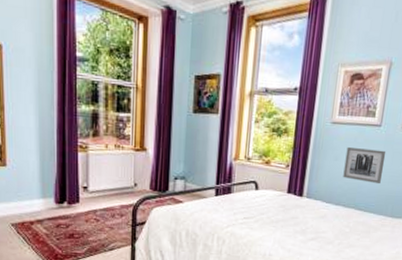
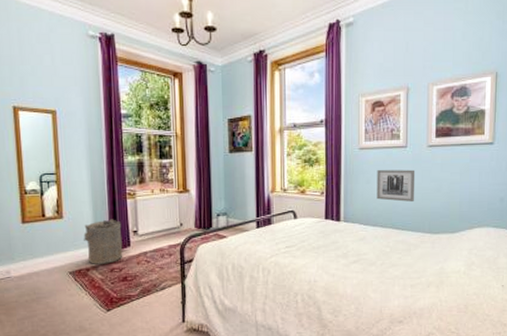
laundry hamper: none [28,172,71,219] -> present [83,219,123,264]

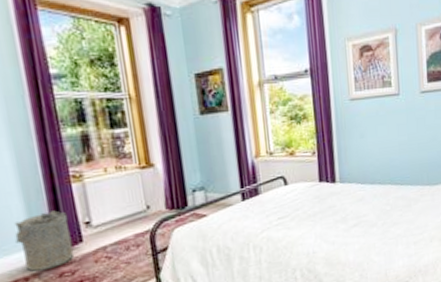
wall art: present [377,169,415,203] -> none [370,119,411,155]

